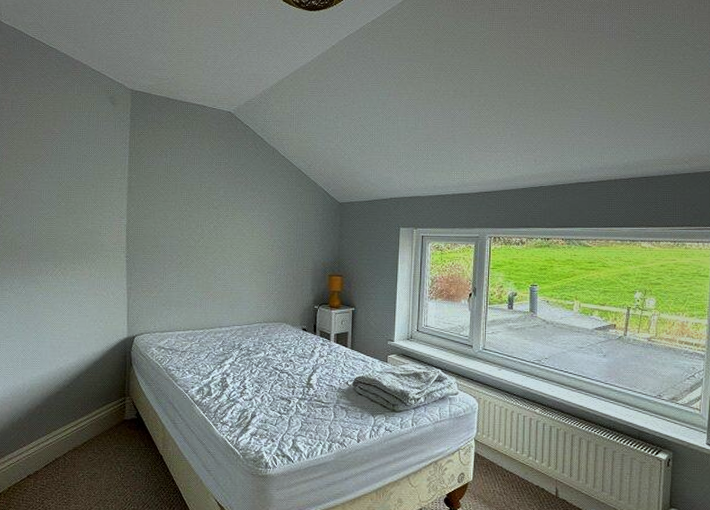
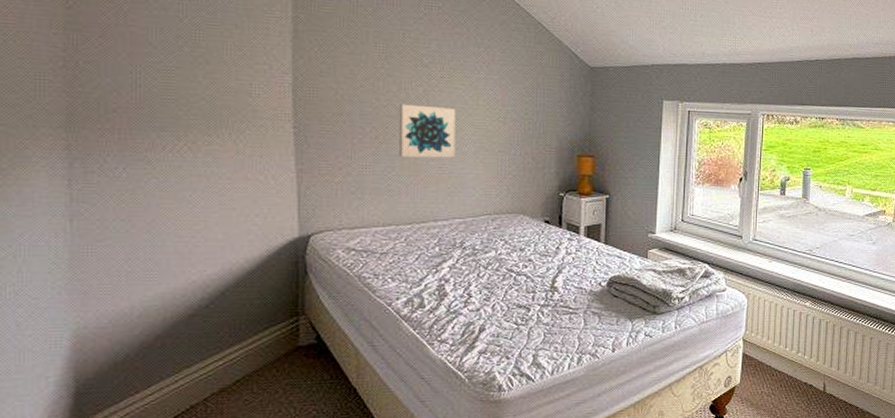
wall art: none [195,237,237,278] -> present [398,104,456,159]

